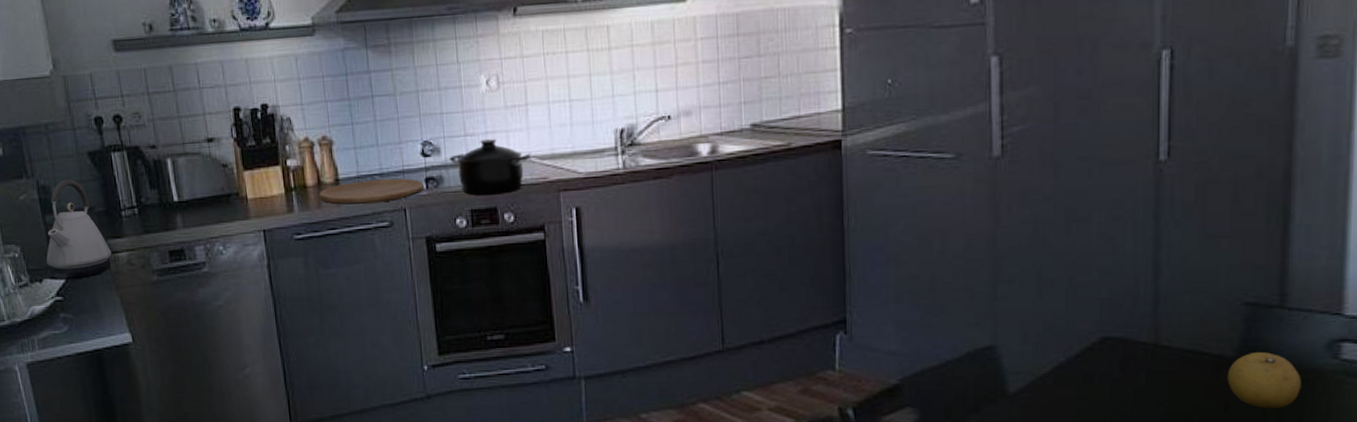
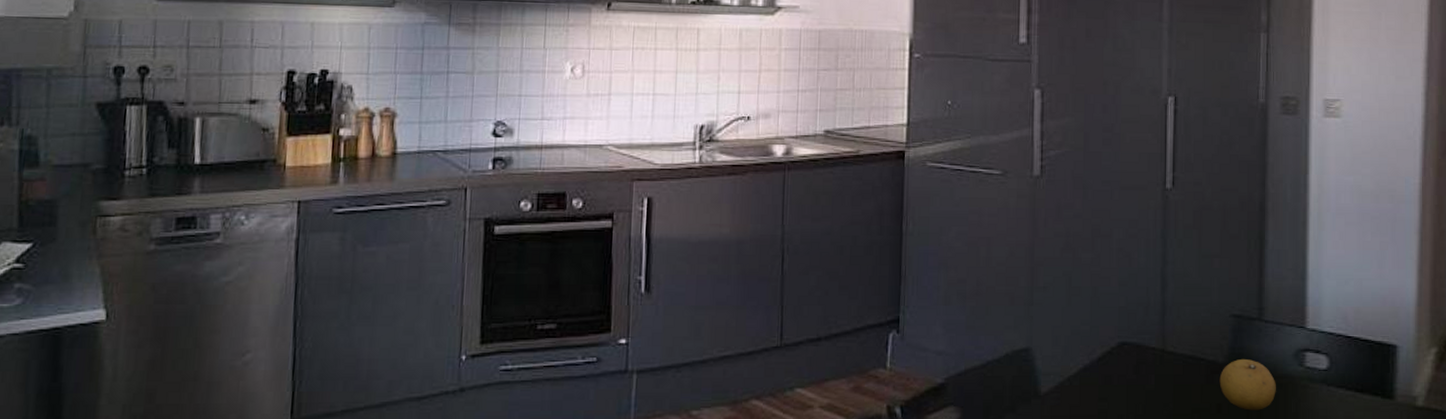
kettle: present [46,179,112,280] -> none [10,130,102,245]
cutting board: present [319,178,424,205] -> none [371,156,490,181]
saucepan: present [449,139,532,196] -> none [521,125,609,180]

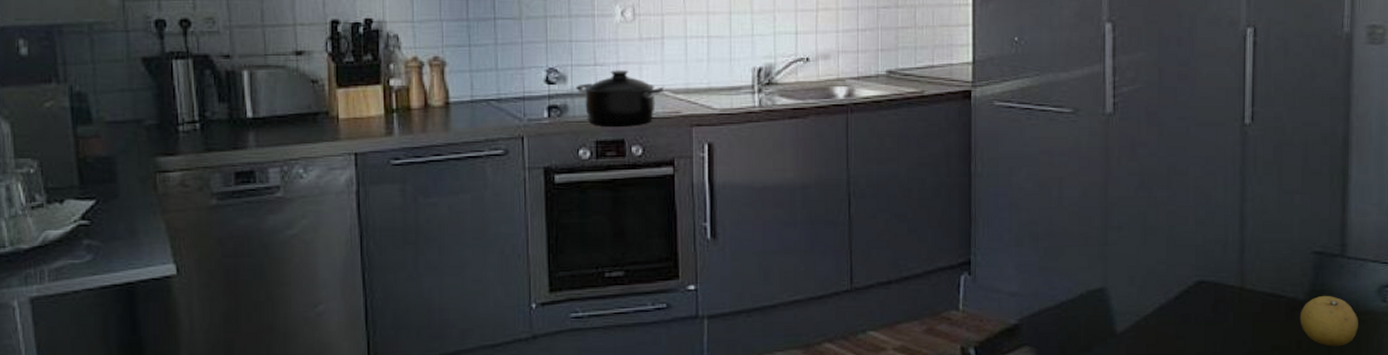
saucepan: none [521,125,609,180] -> present [575,70,665,127]

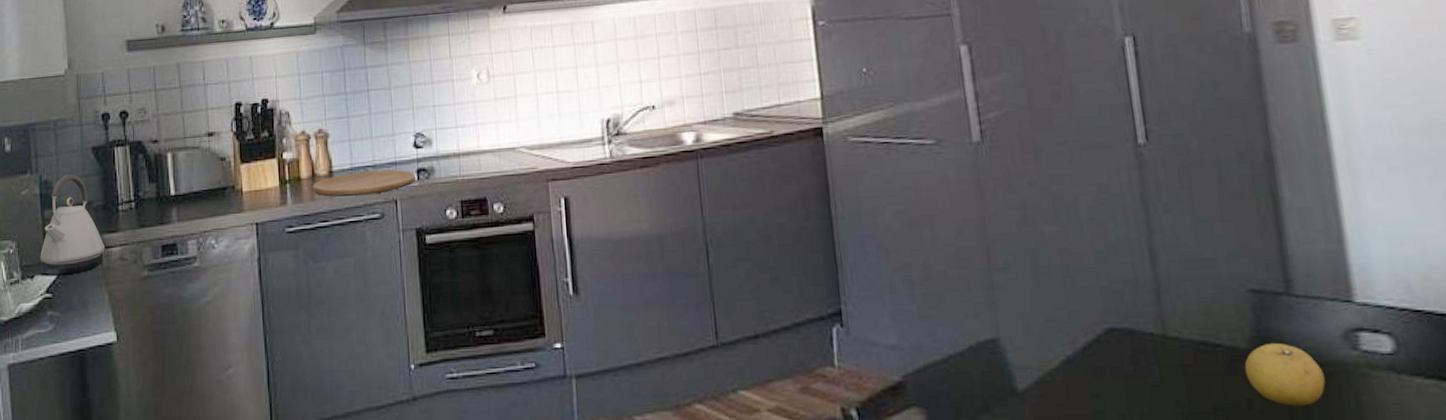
kettle: none [71,87,160,202] -> present [40,174,105,276]
cutting board: none [425,104,546,131] -> present [313,170,415,197]
saucepan: present [575,70,665,127] -> none [440,130,521,186]

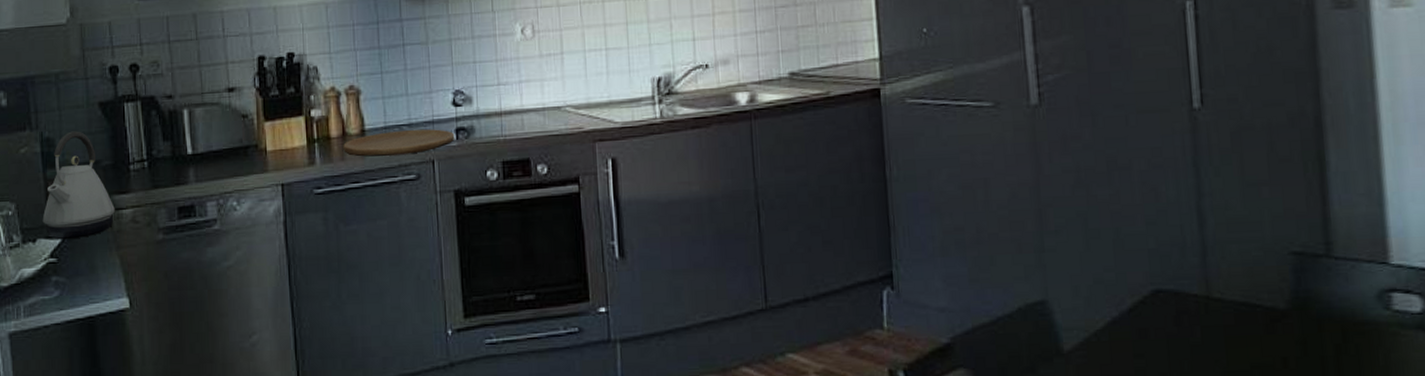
fruit: present [1244,342,1325,407] -> none [1282,303,1357,364]

